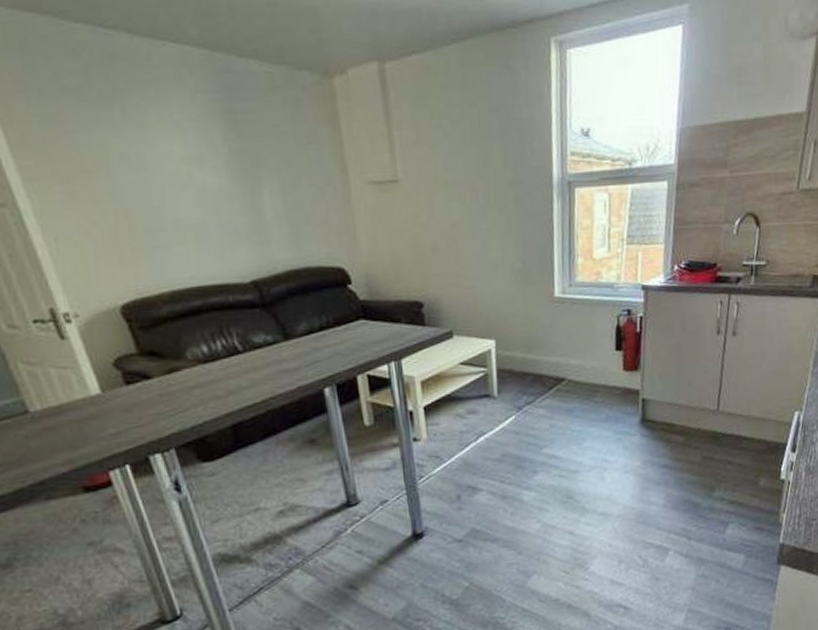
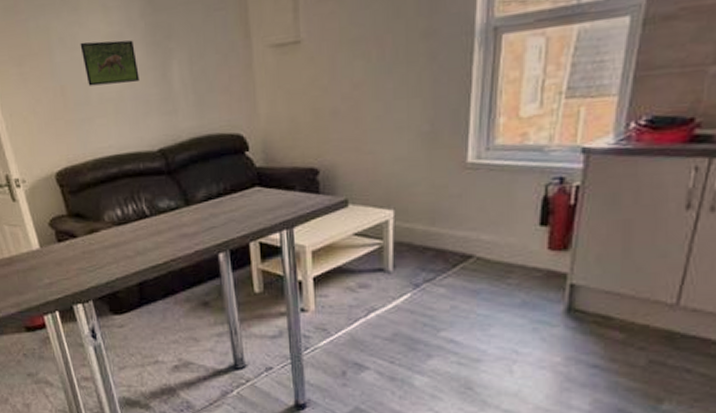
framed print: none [148,162,225,211] -> present [80,40,140,86]

